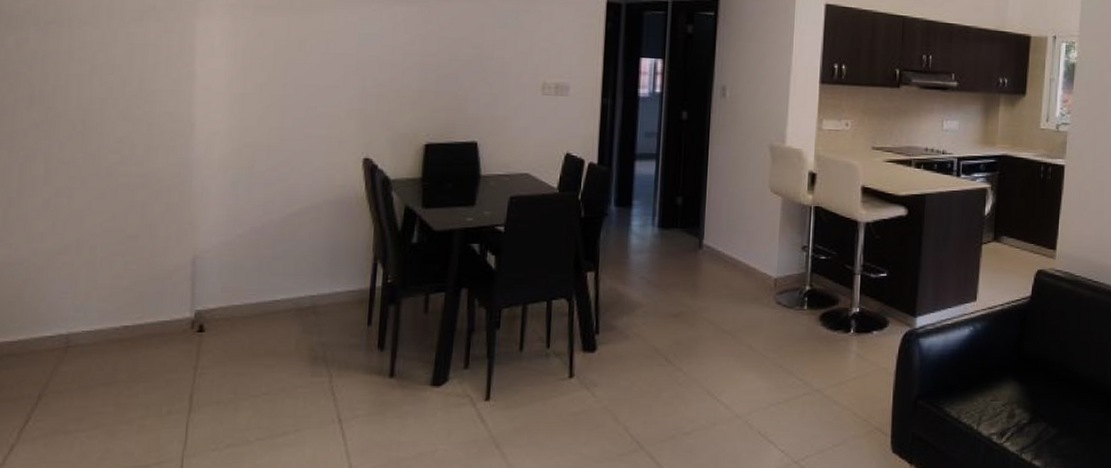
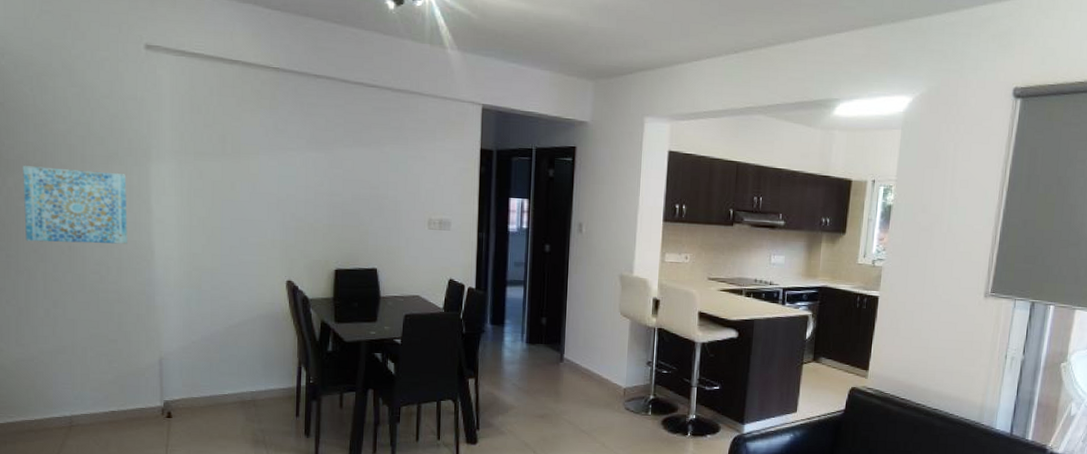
wall art: none [25,22,165,117] -> present [23,166,128,244]

